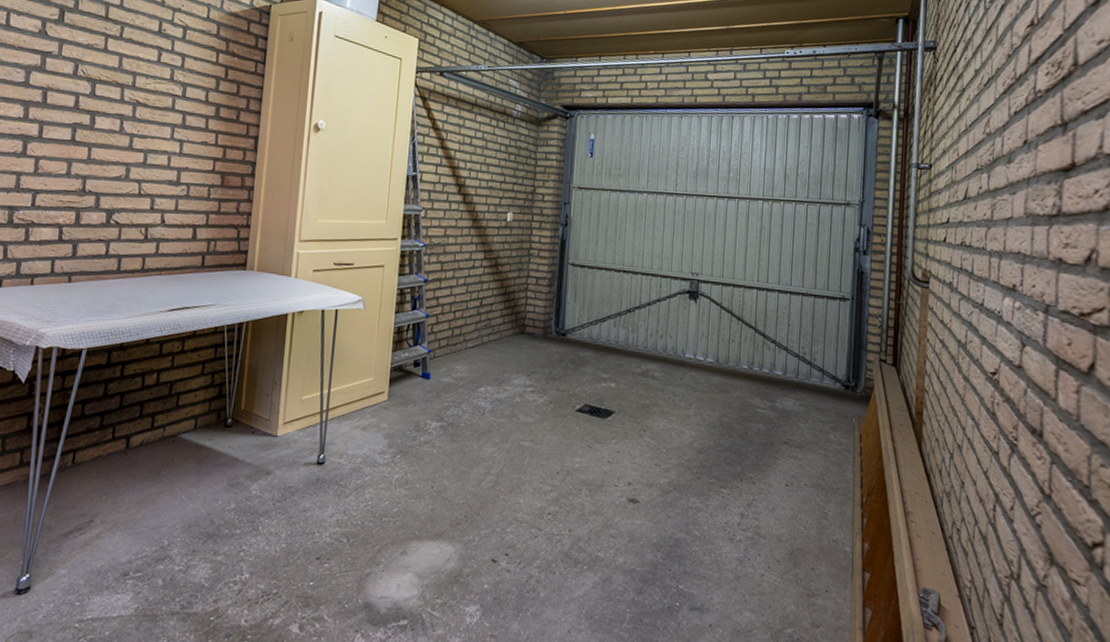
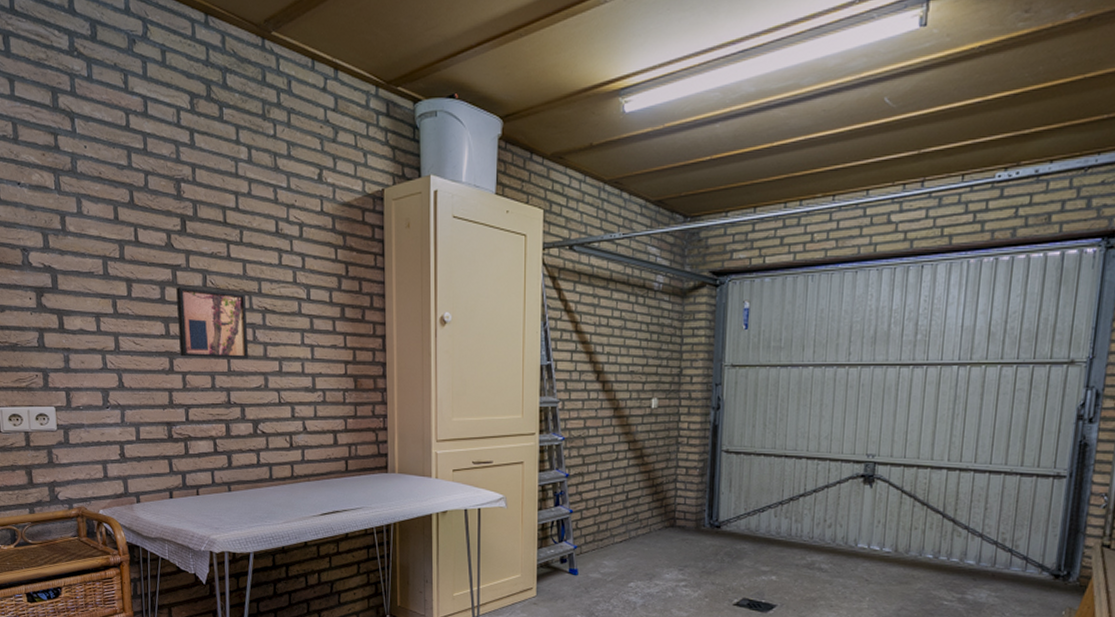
wall art: none [36,72,117,148] -> present [176,287,249,358]

